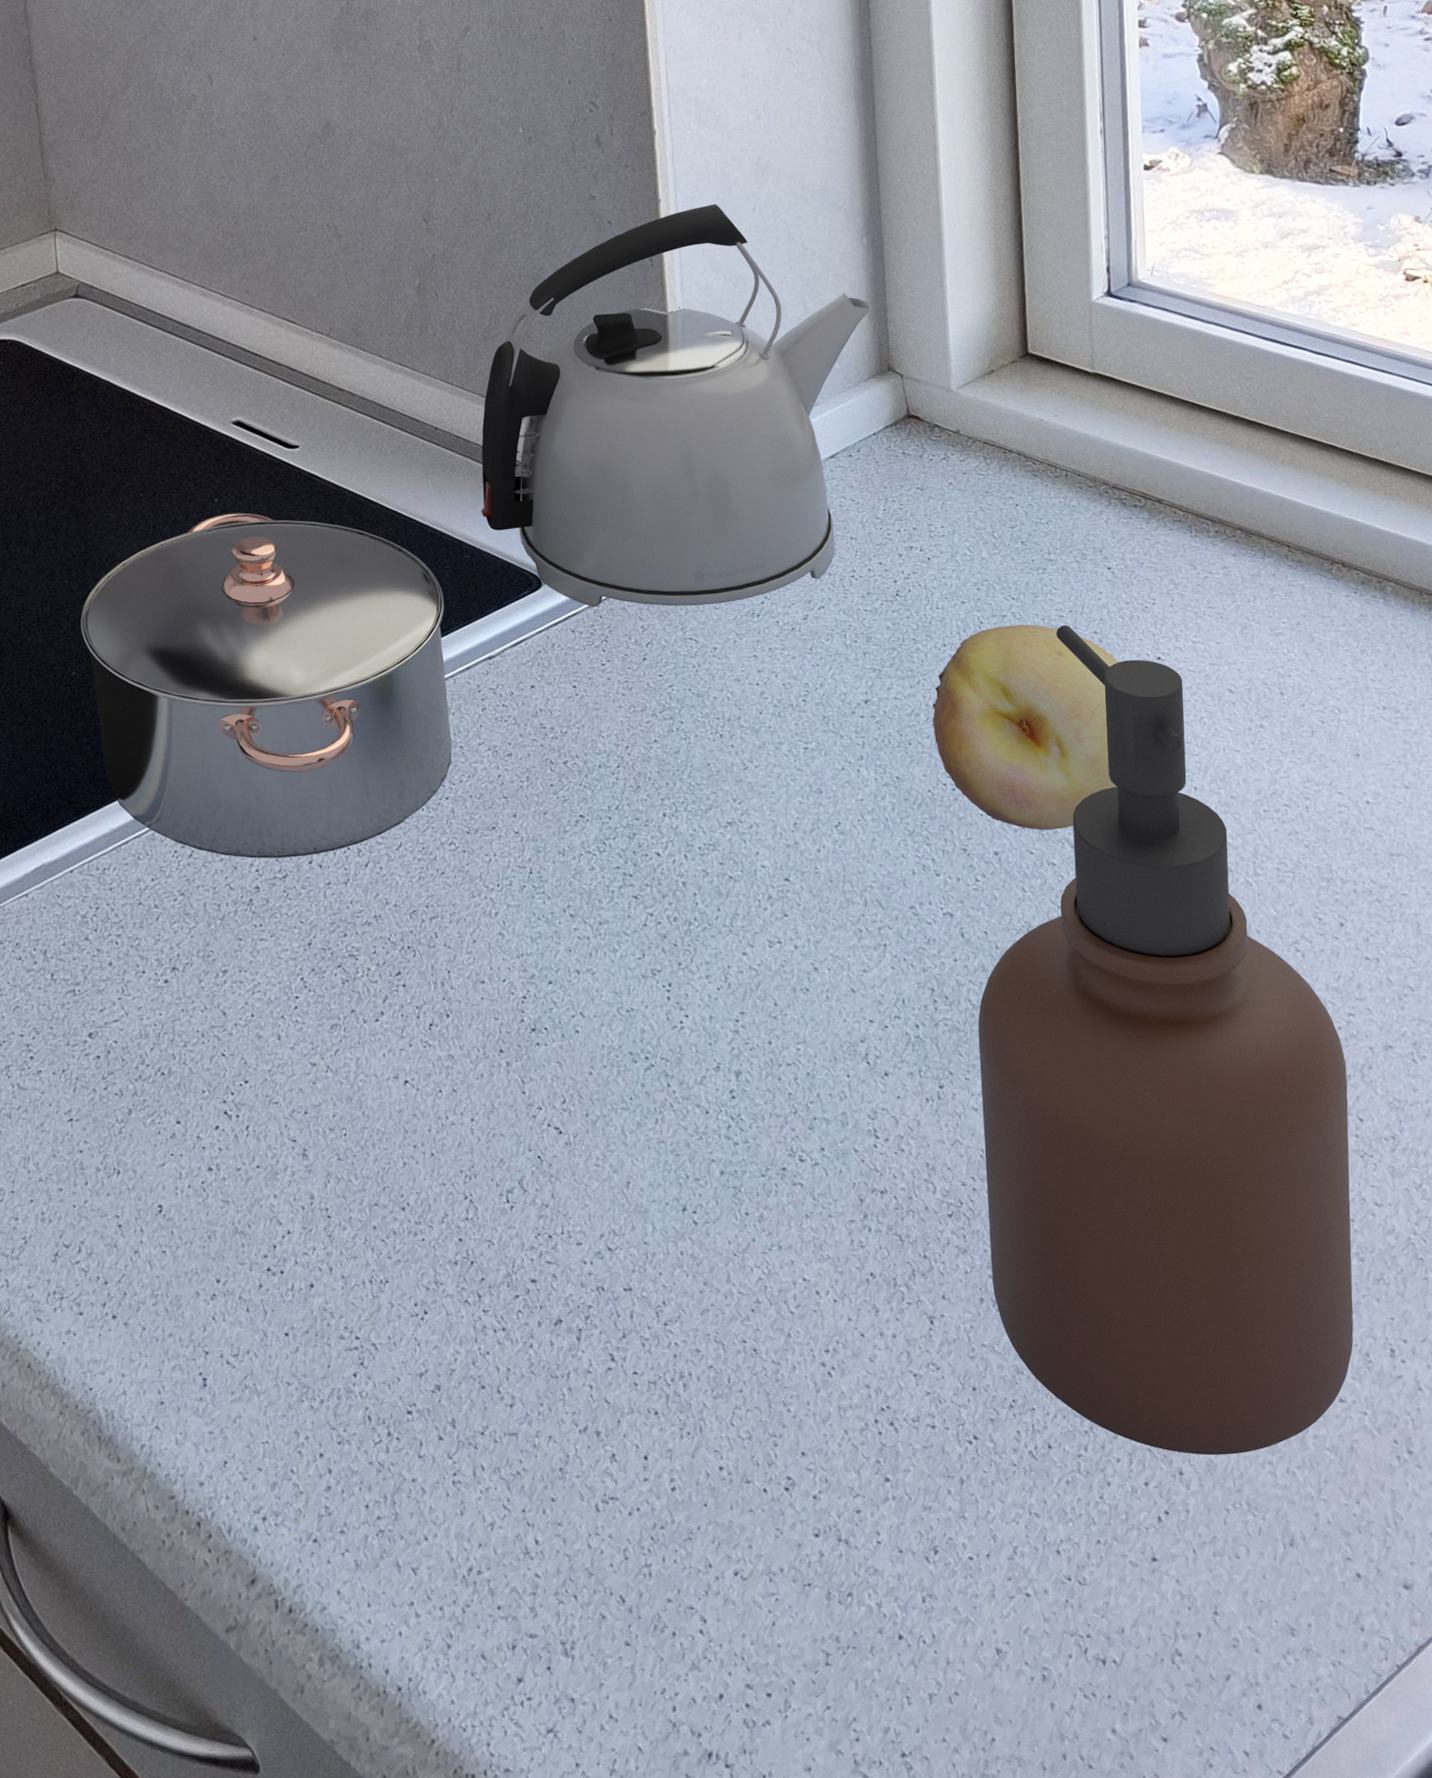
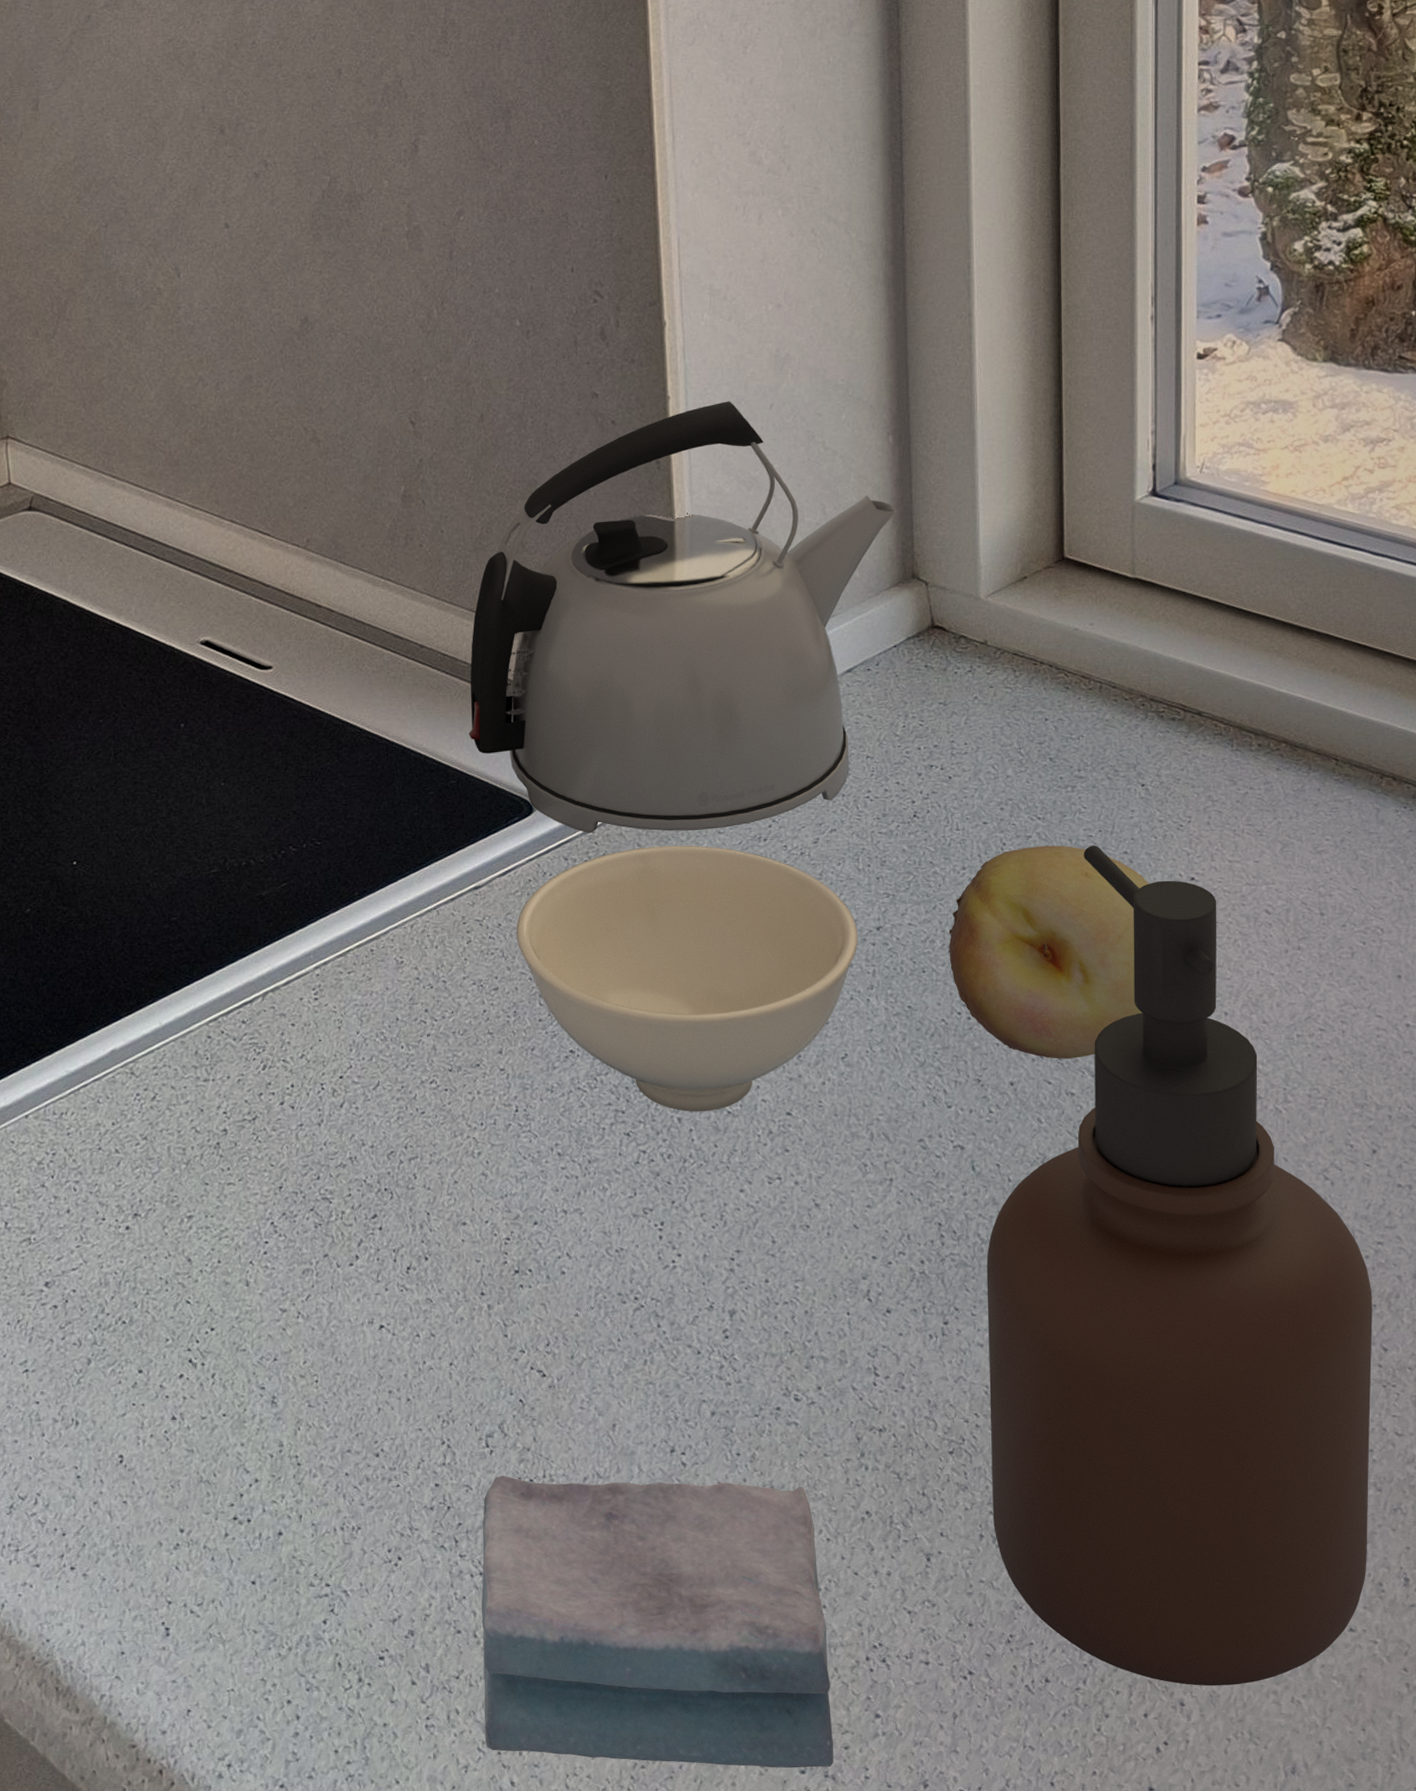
cooking pot: present [80,512,452,859] -> none [35,738,435,1100]
sponge: none [504,1231,847,1532] -> present [481,1475,834,1769]
bowl: none [527,619,848,877] -> present [516,845,859,1112]

